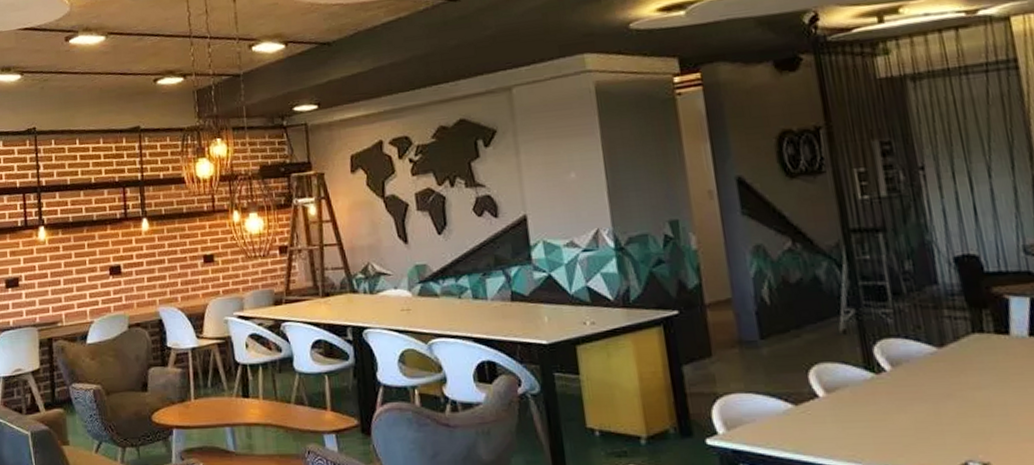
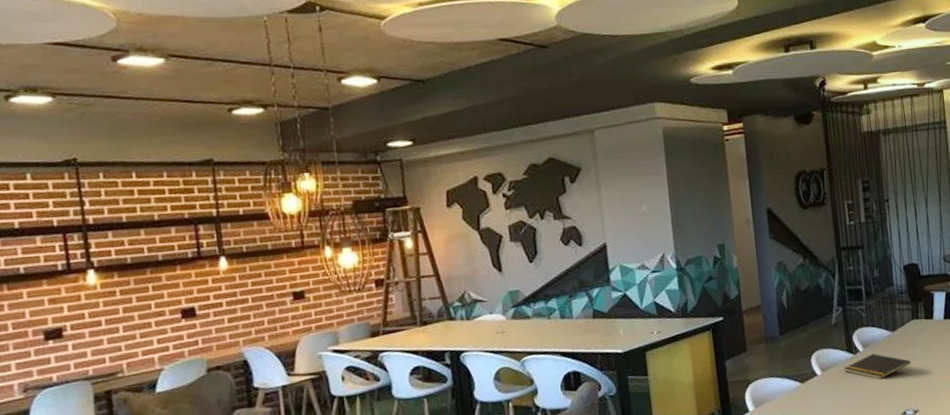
notepad: none [860,376,973,413] -> present [844,353,911,380]

